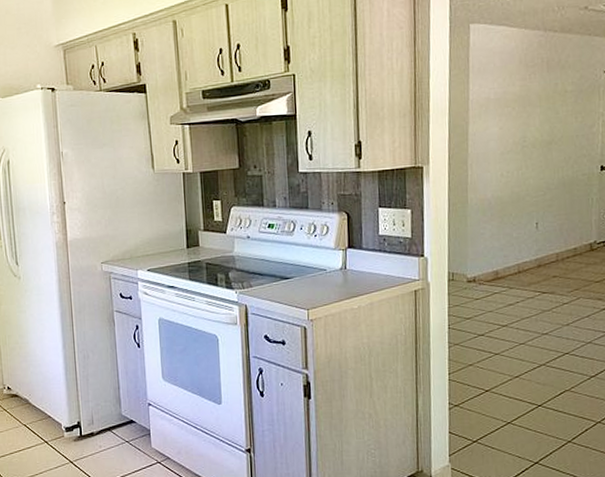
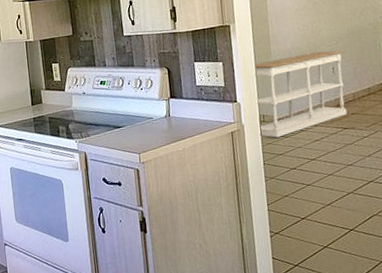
console table: none [446,202,550,299] -> present [254,51,348,138]

